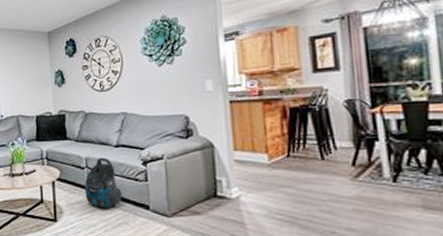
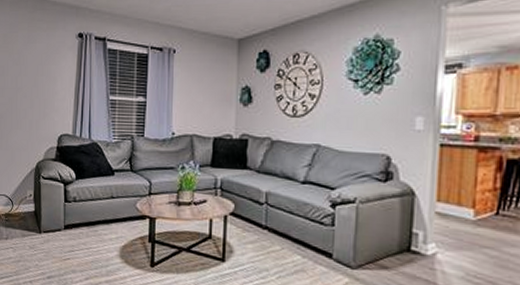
vacuum cleaner: present [84,158,122,208] -> none [261,194,303,252]

